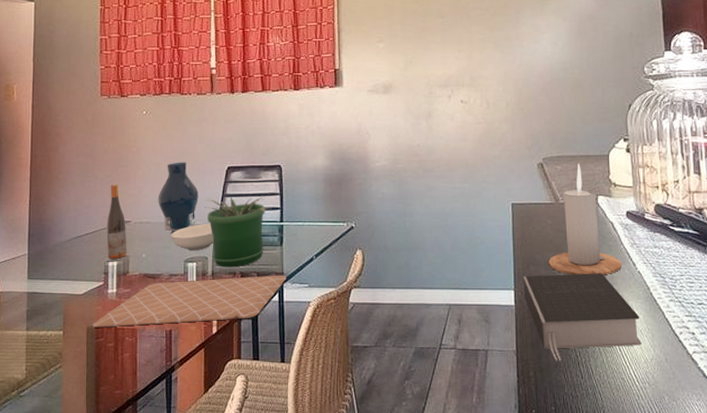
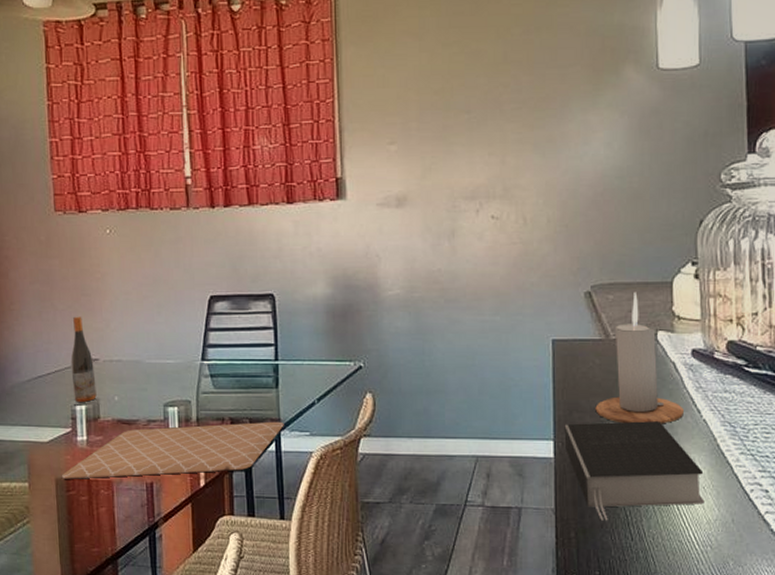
vase: present [158,162,199,234] -> none [129,290,177,374]
bowl: present [171,223,214,251] -> none [147,361,198,394]
planter: present [204,196,272,268] -> none [184,330,265,413]

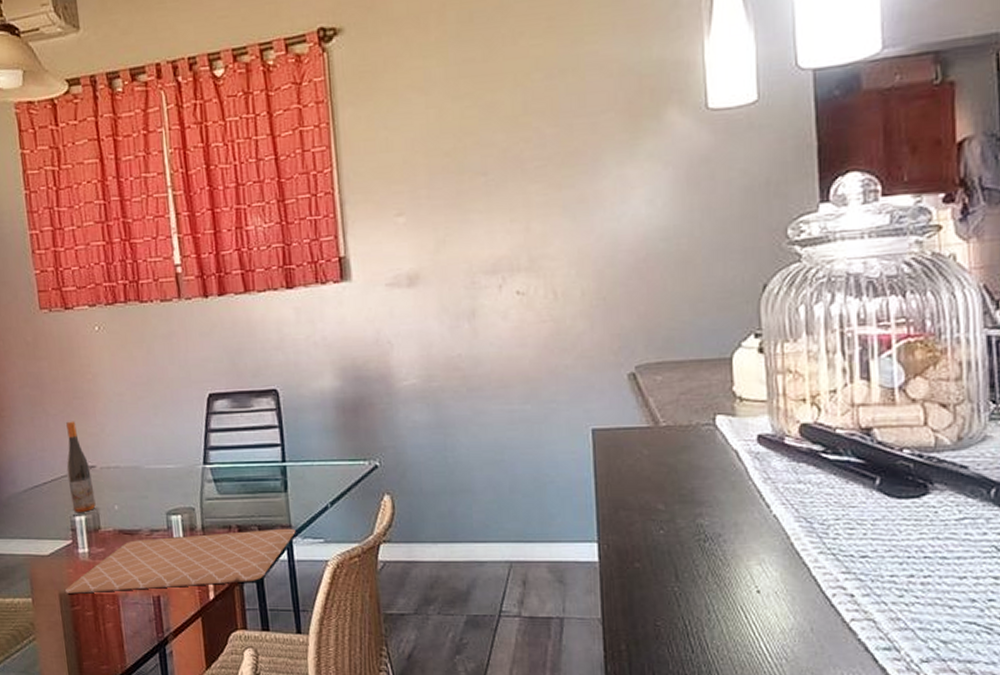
book: present [564,421,705,521] -> none [609,518,777,631]
candle: present [595,291,684,424] -> none [645,371,749,522]

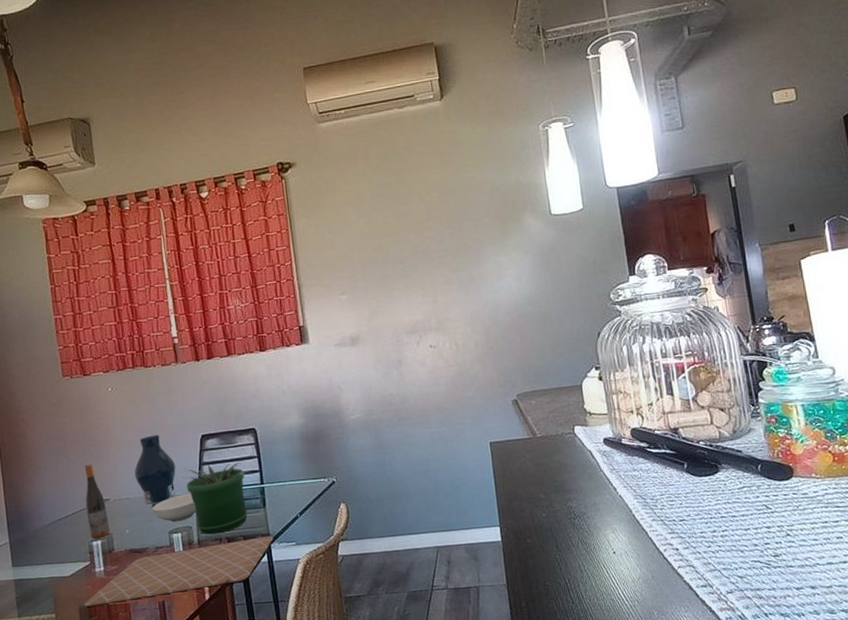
vase: none [125,389,176,481] -> present [134,434,176,508]
bowl: none [146,466,201,501] -> present [152,492,197,522]
planter: none [184,430,270,520] -> present [182,460,251,535]

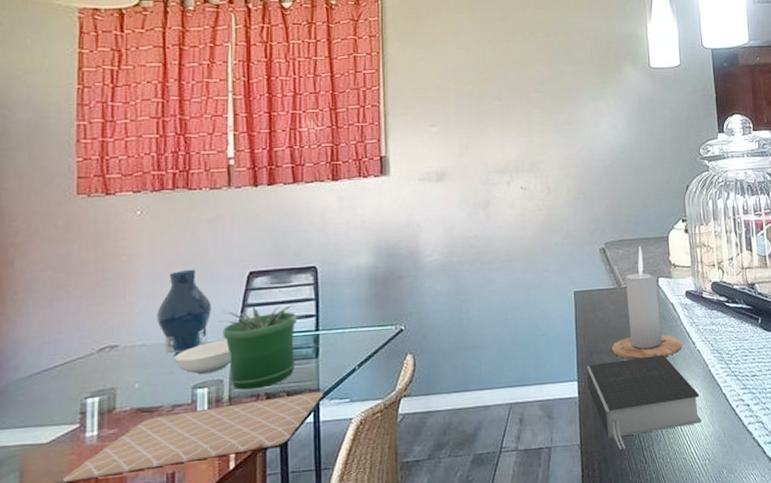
wine bottle: present [84,464,110,538] -> none [84,302,113,394]
book: none [507,501,628,590] -> present [586,355,702,449]
candle: none [531,396,603,506] -> present [611,246,682,360]

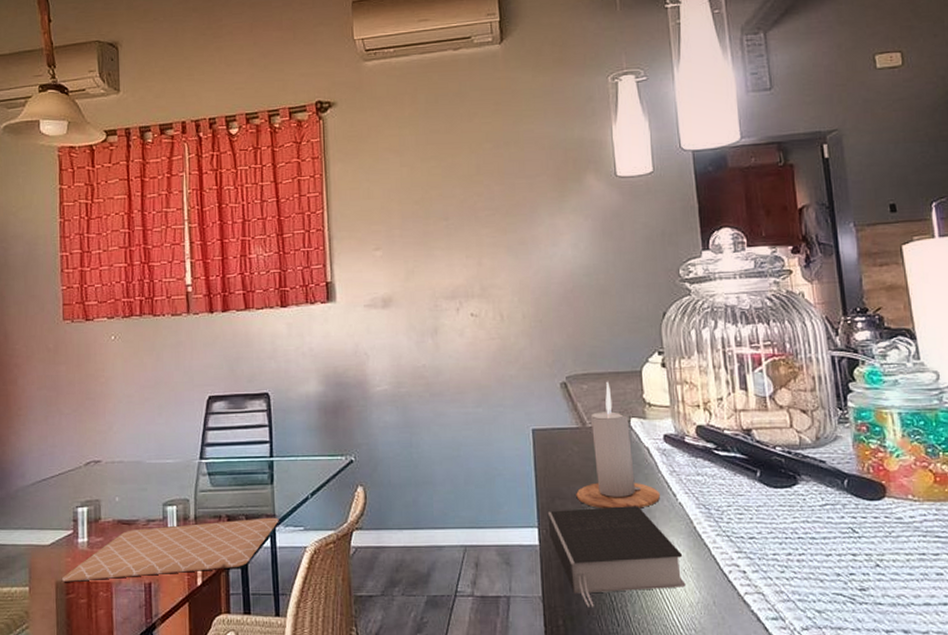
vase: present [156,269,211,357] -> none [131,392,177,474]
bowl: present [174,339,232,375] -> none [147,460,196,493]
planter: present [219,303,305,390] -> none [183,428,260,510]

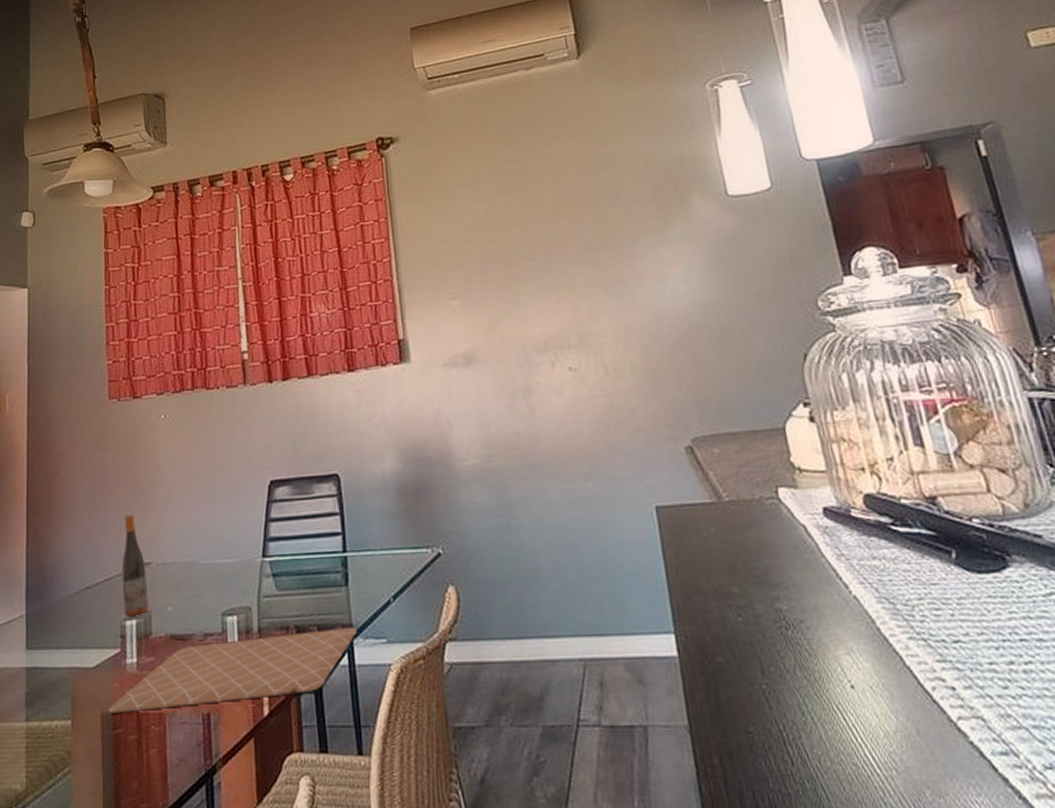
wine bottle: none [74,419,98,504] -> present [121,514,148,616]
book: present [547,506,686,607] -> none [684,602,876,739]
candle: present [576,381,660,509] -> none [718,442,828,607]

